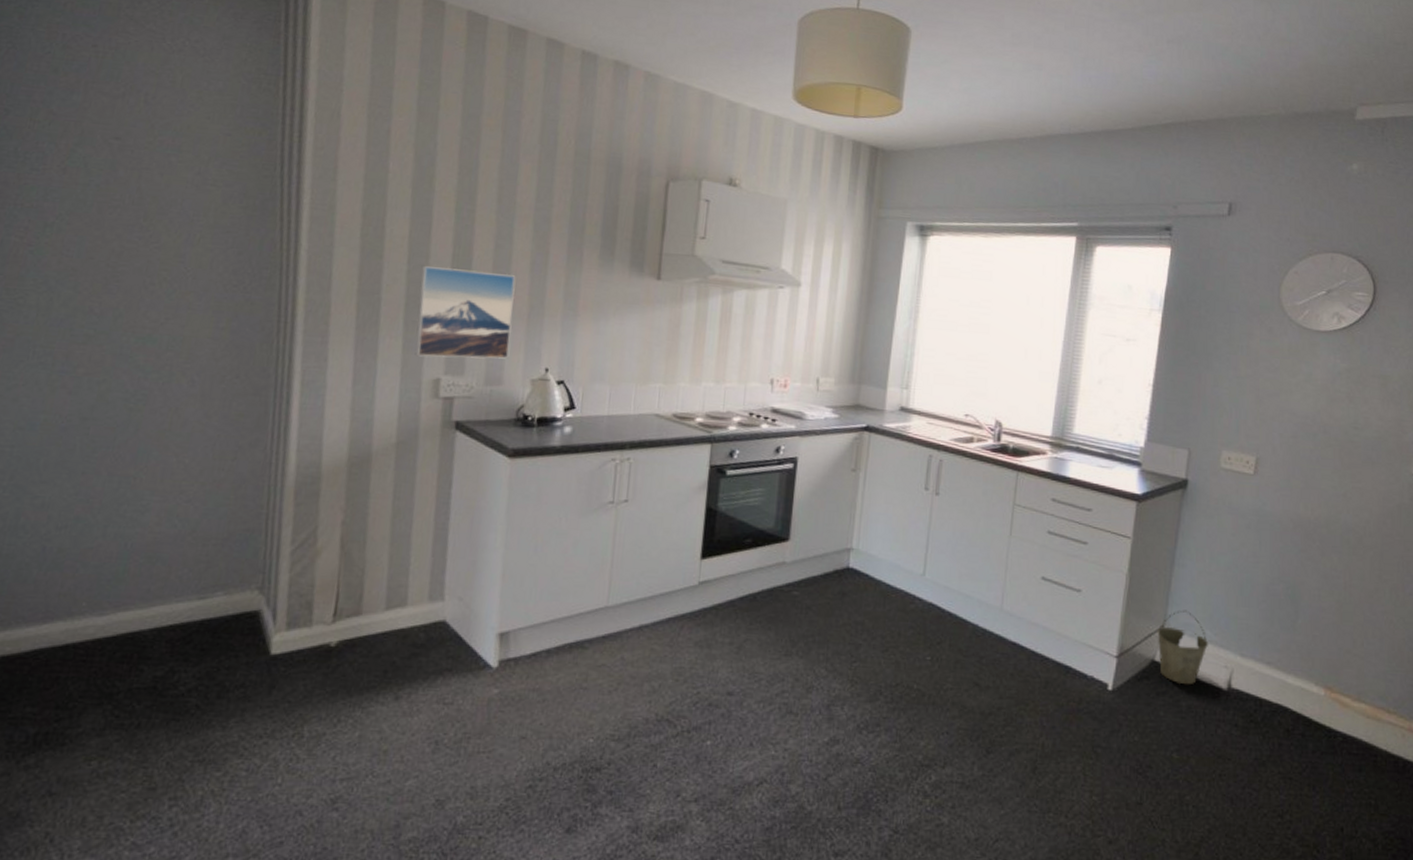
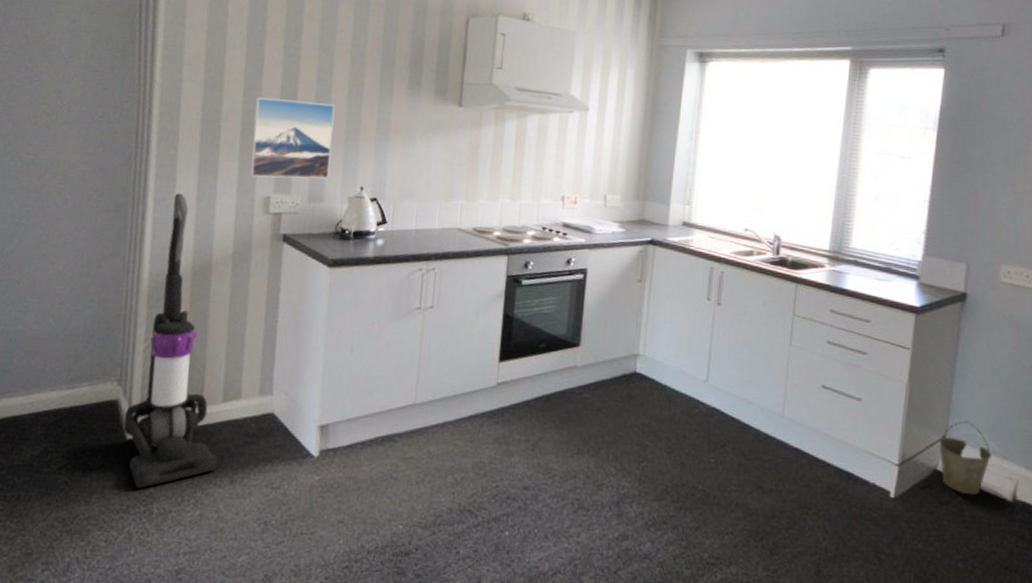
vacuum cleaner: none [267,374,380,710] -> present [123,193,218,489]

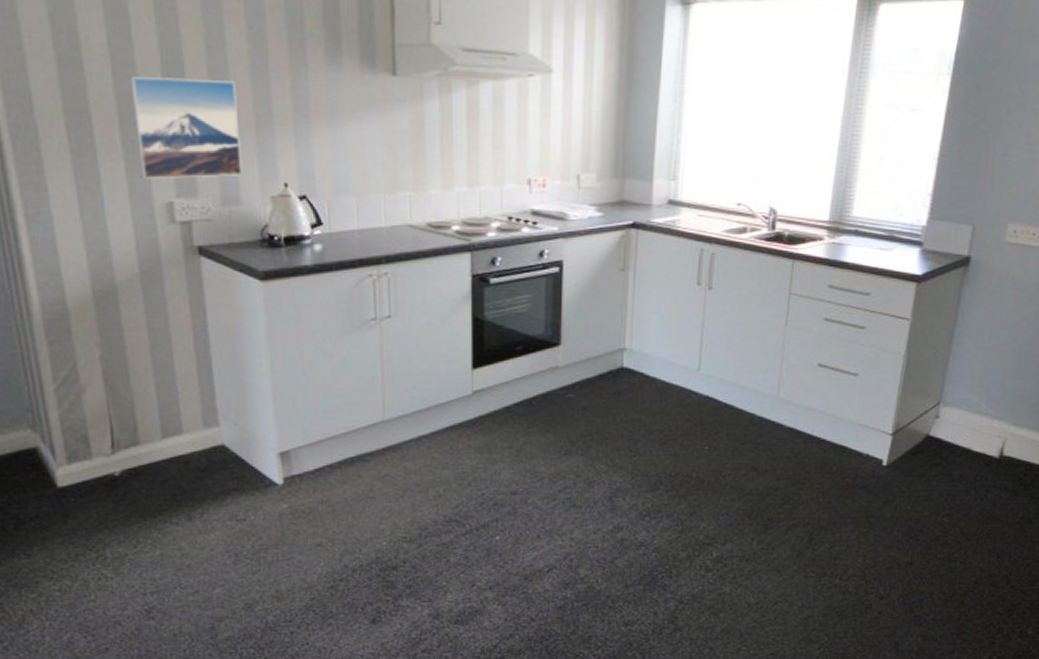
vacuum cleaner: present [123,193,218,489] -> none [48,205,170,536]
bucket: present [939,420,993,496] -> none [932,386,984,456]

